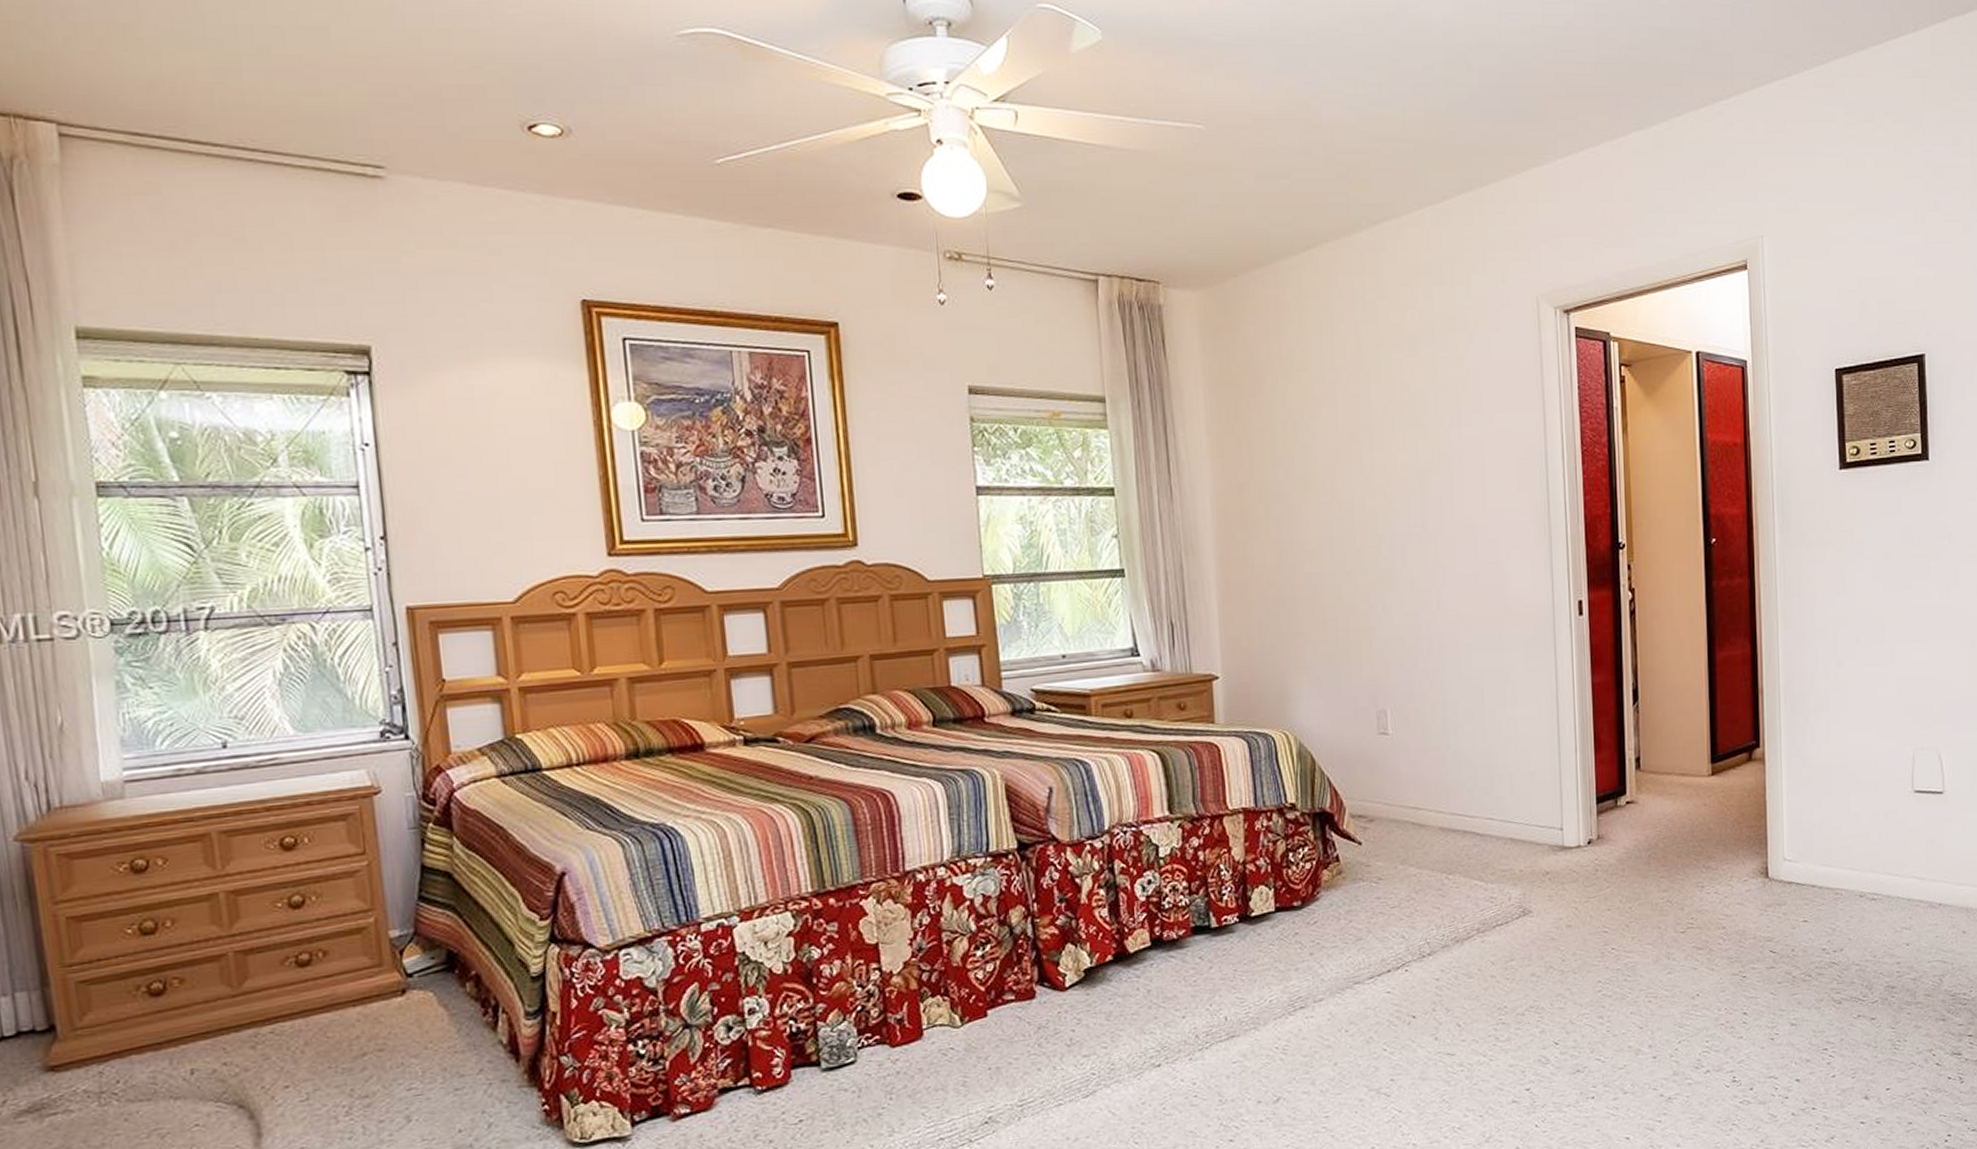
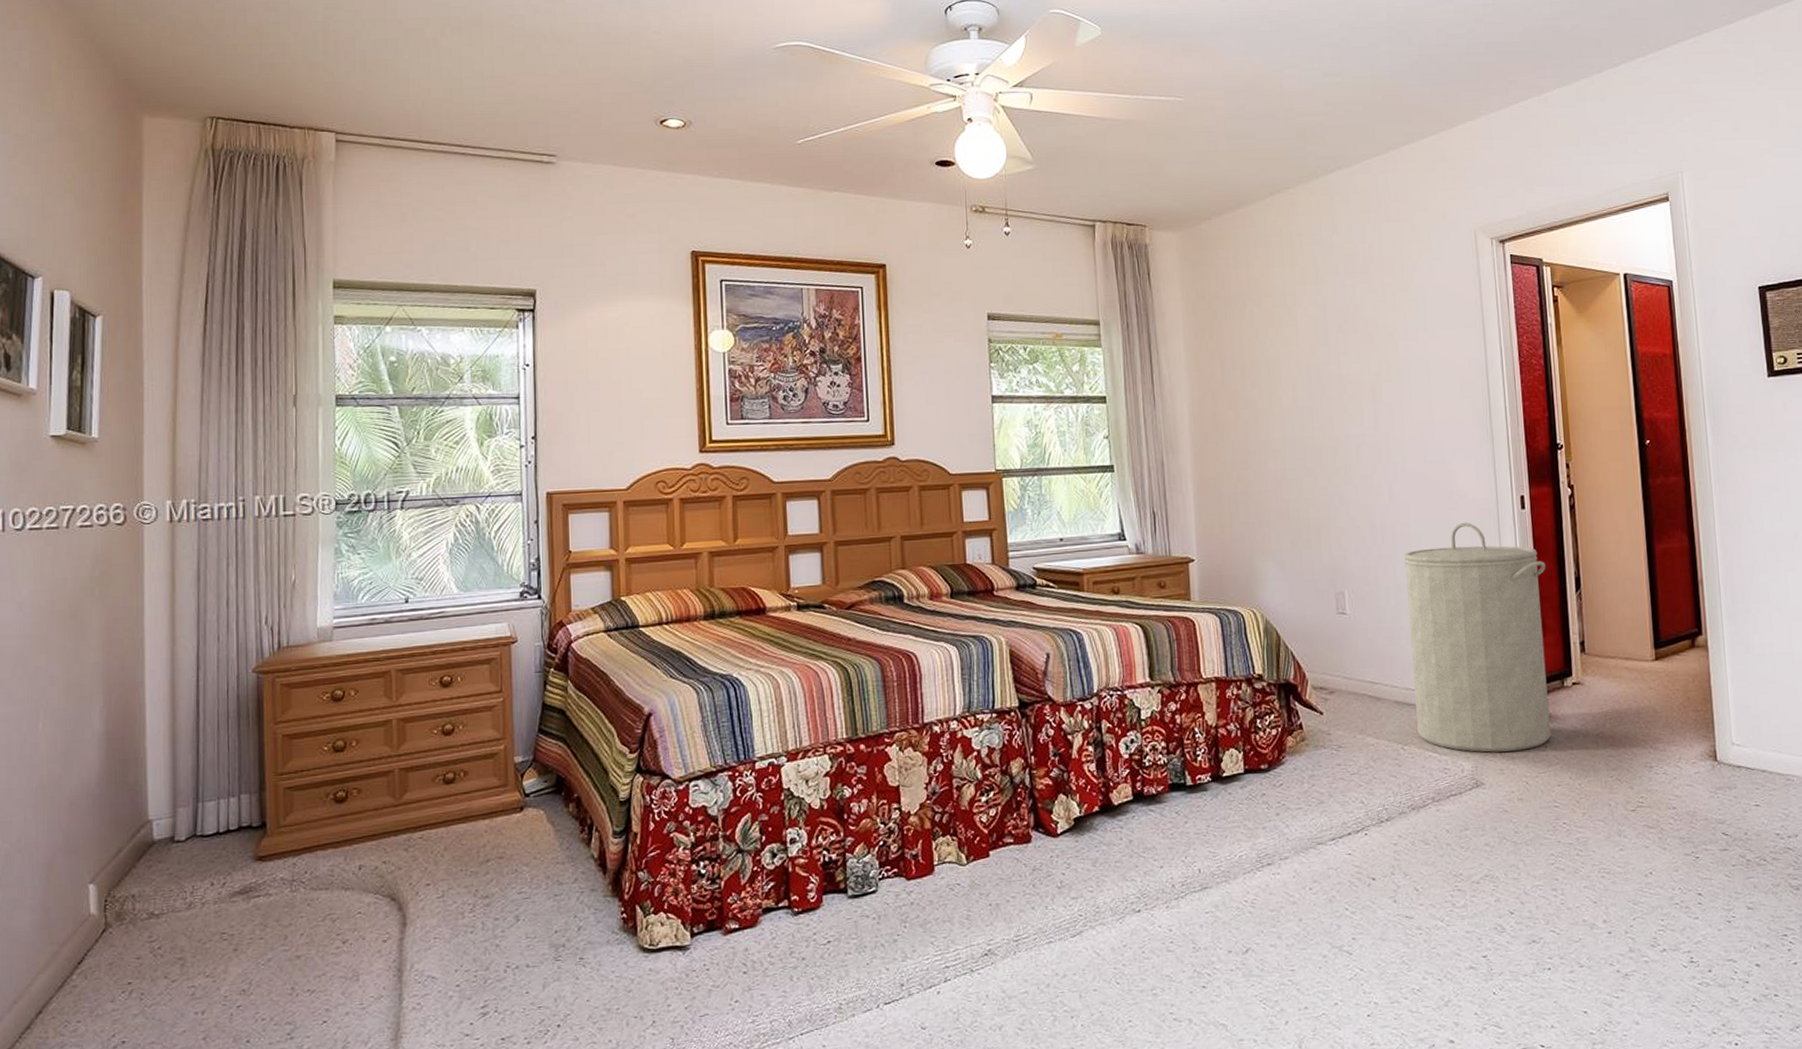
laundry hamper: none [1452,630,1603,879] -> present [1404,522,1551,753]

